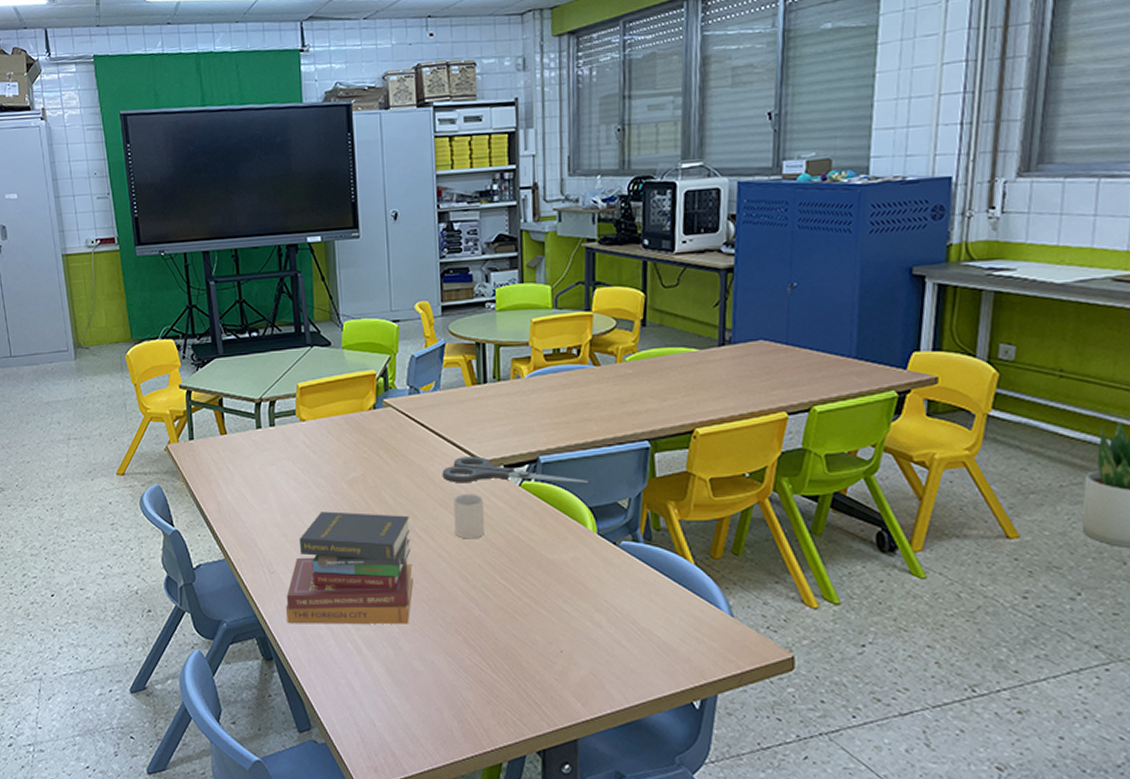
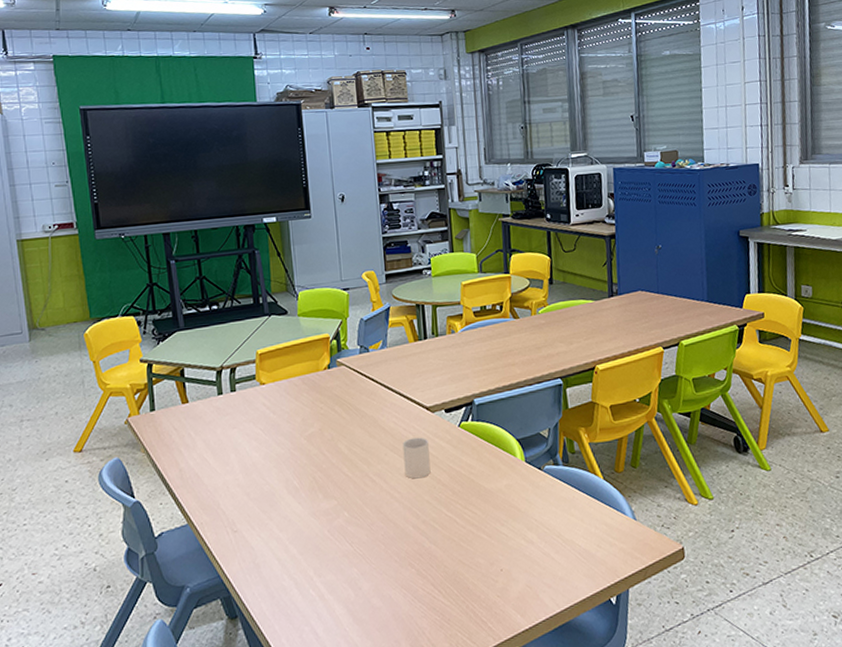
books: present [286,511,413,624] -> none [249,463,370,579]
scissors: present [442,456,589,484] -> none [391,403,516,429]

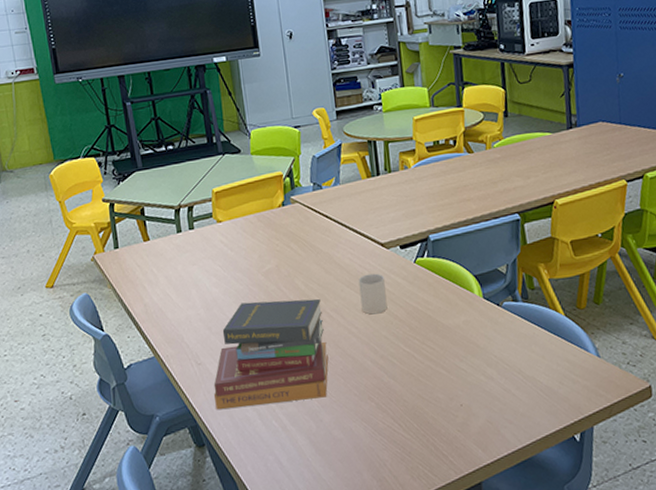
books: none [249,463,370,579] -> present [213,299,329,409]

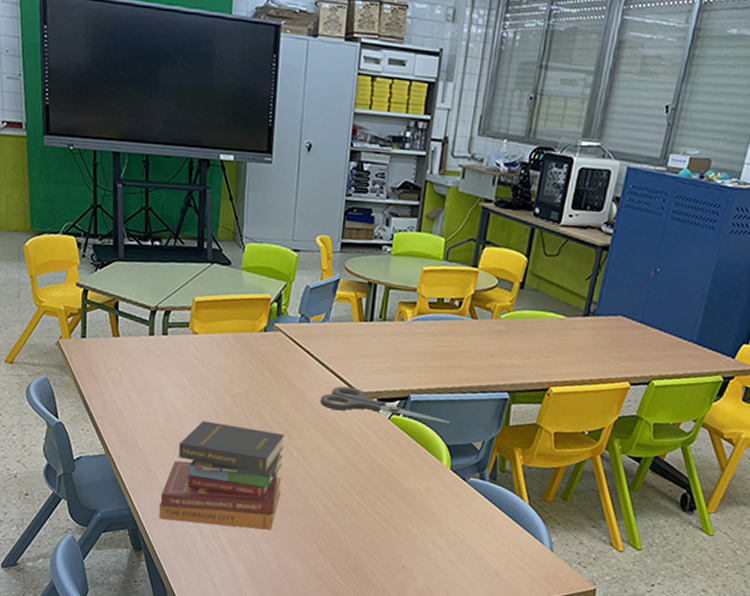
scissors: none [346,240,473,266] -> present [320,386,450,425]
cup: present [358,273,388,315] -> none [324,420,354,462]

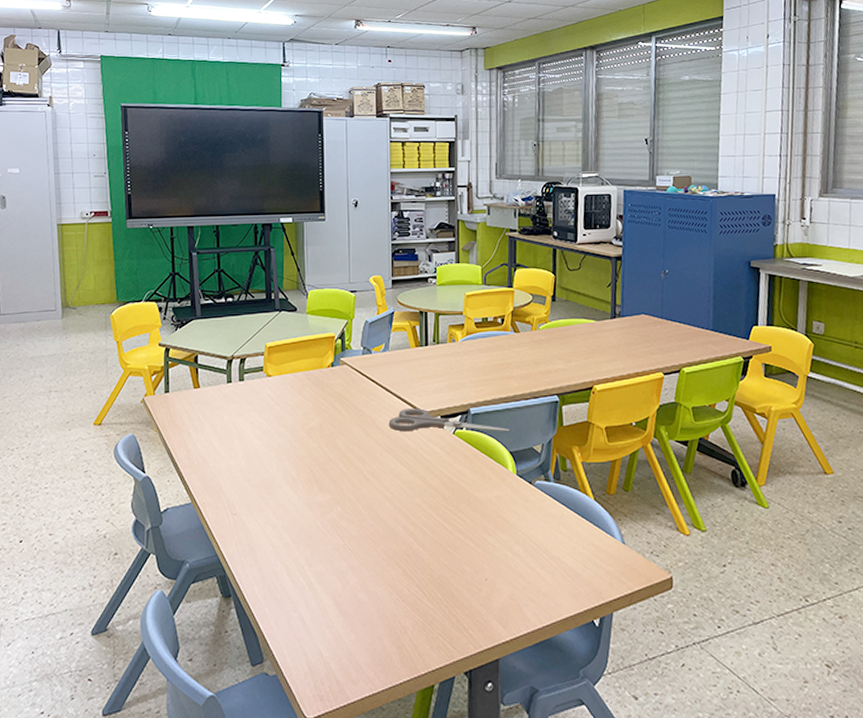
books: present [159,421,284,530] -> none [246,457,361,561]

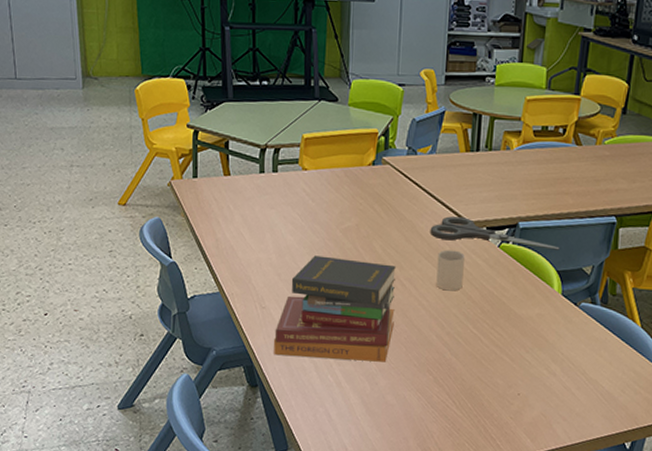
books: none [246,457,361,561] -> present [274,255,396,362]
cup: none [397,441,423,481] -> present [436,250,465,291]

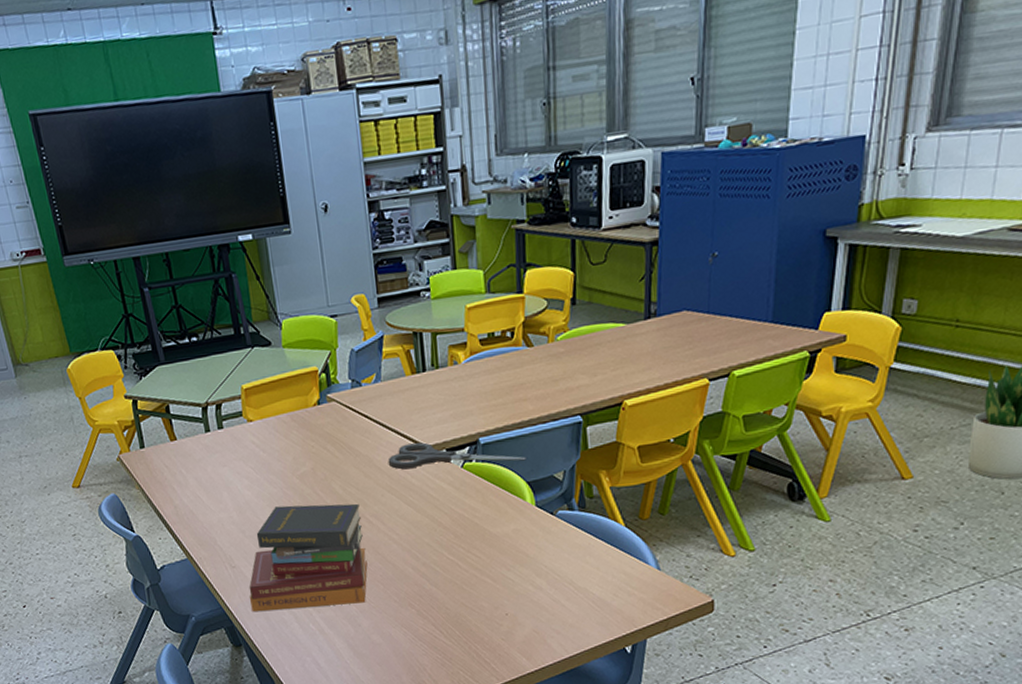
cup: present [436,250,465,291] -> none [400,478,431,521]

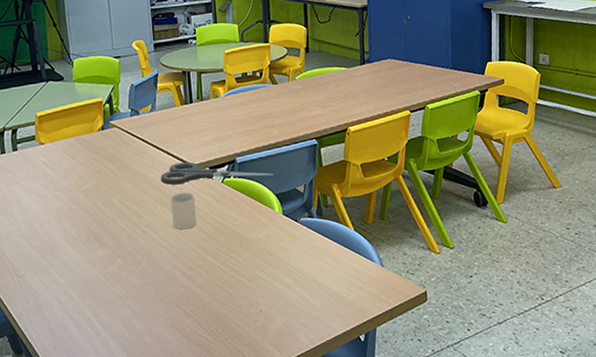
books: present [249,503,368,611] -> none [32,215,141,318]
cup: none [400,478,431,521] -> present [170,192,197,230]

